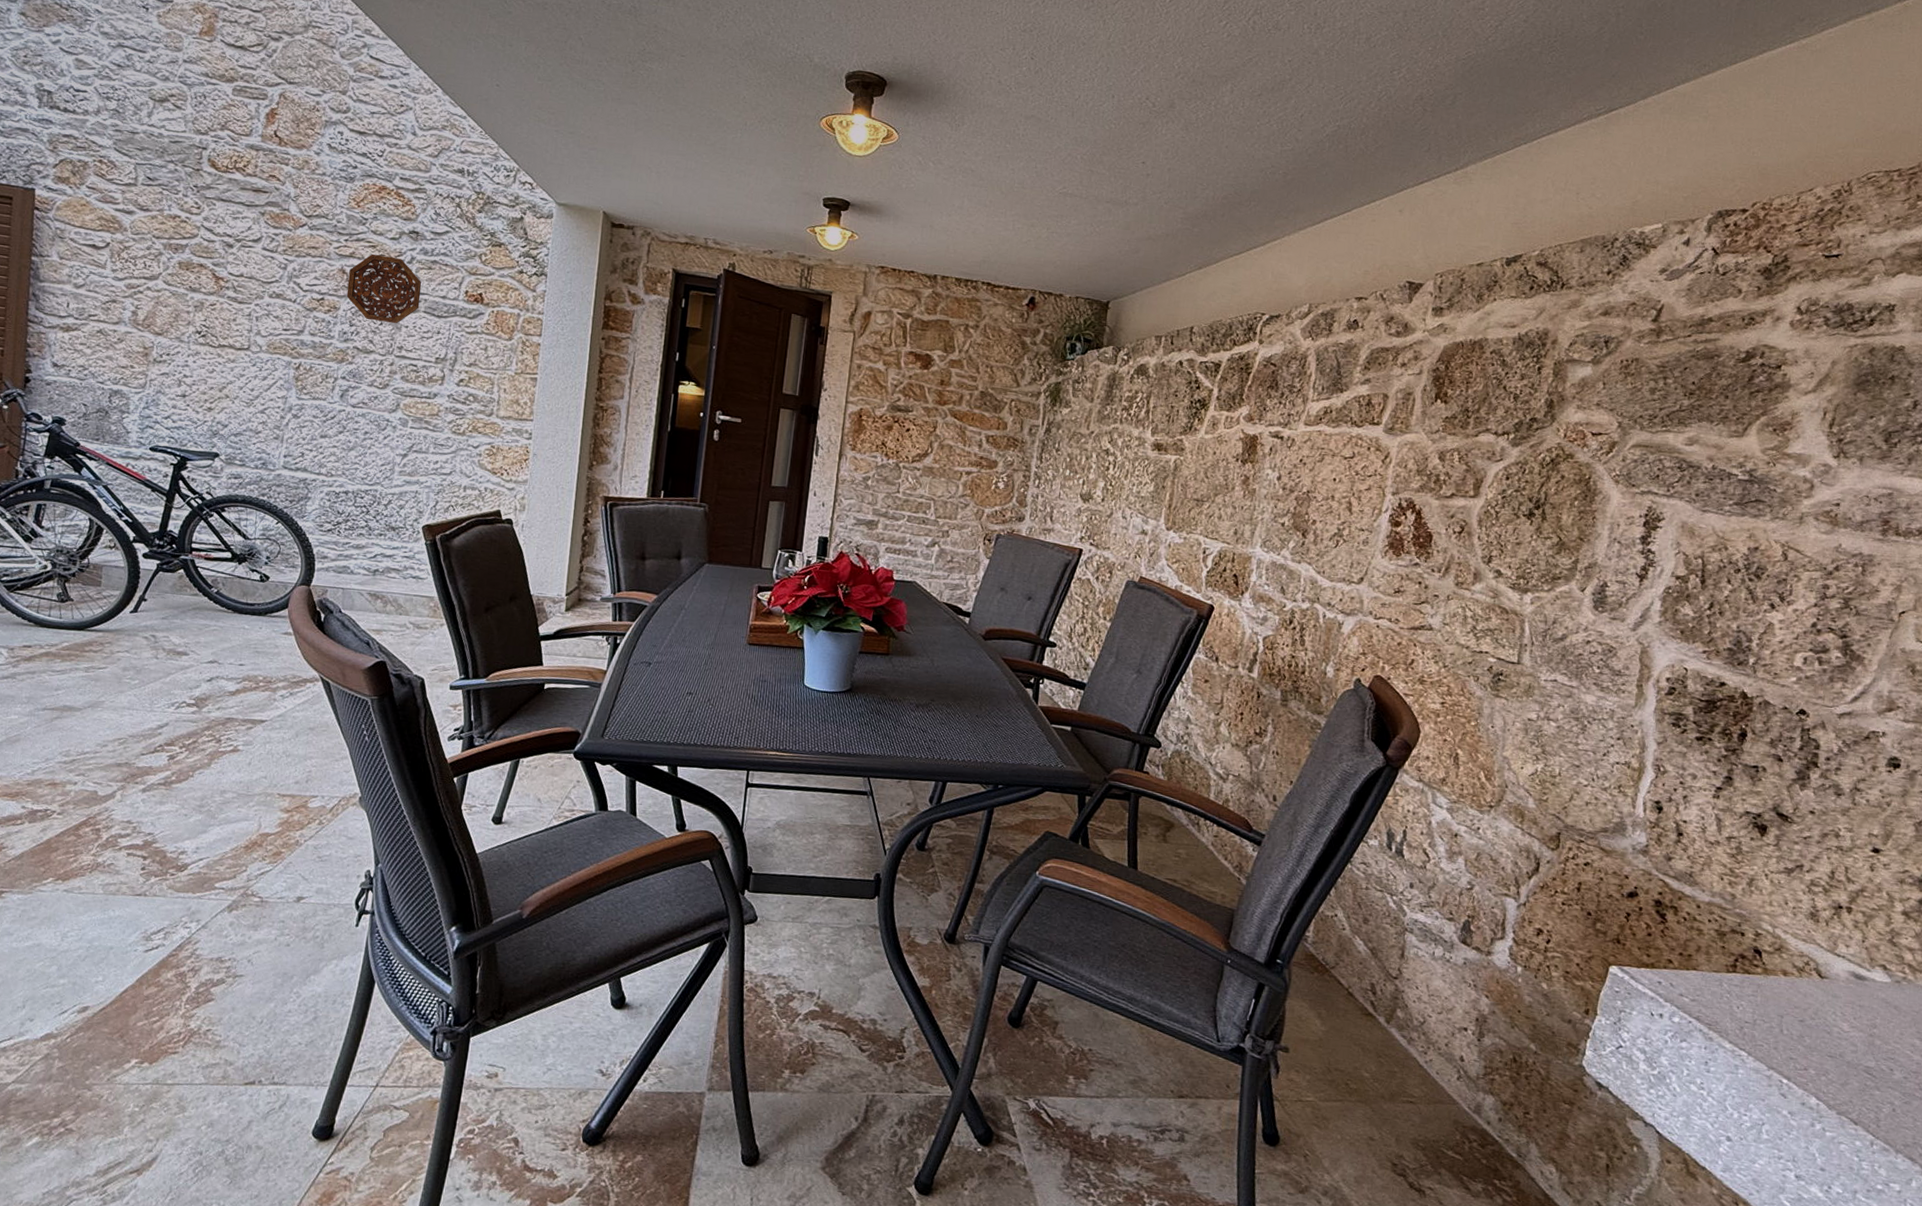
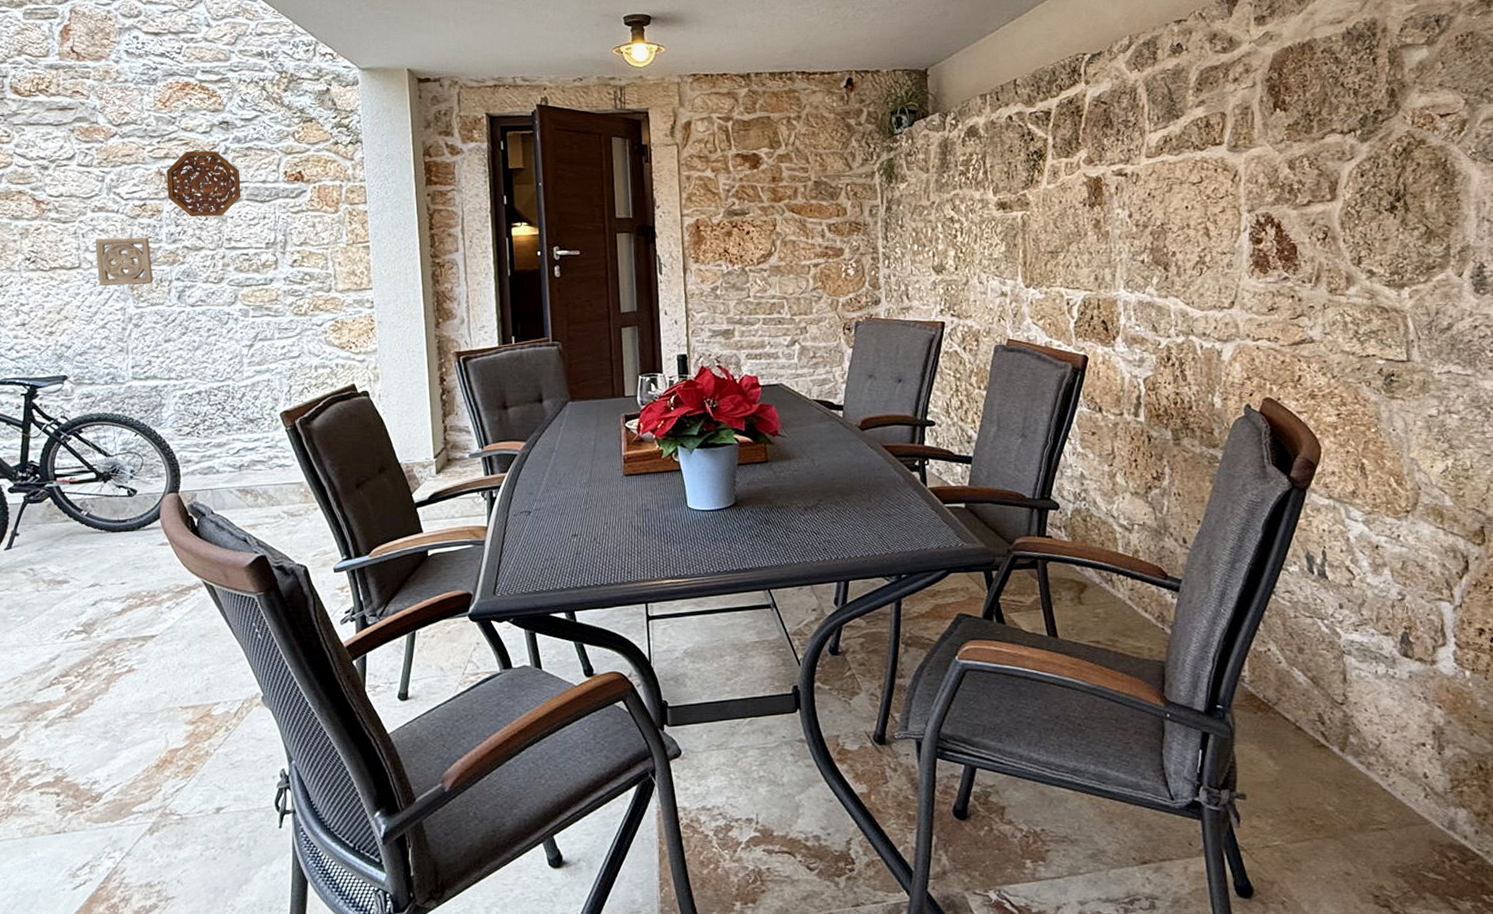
wall ornament: none [265,323,322,378] -> present [95,237,154,287]

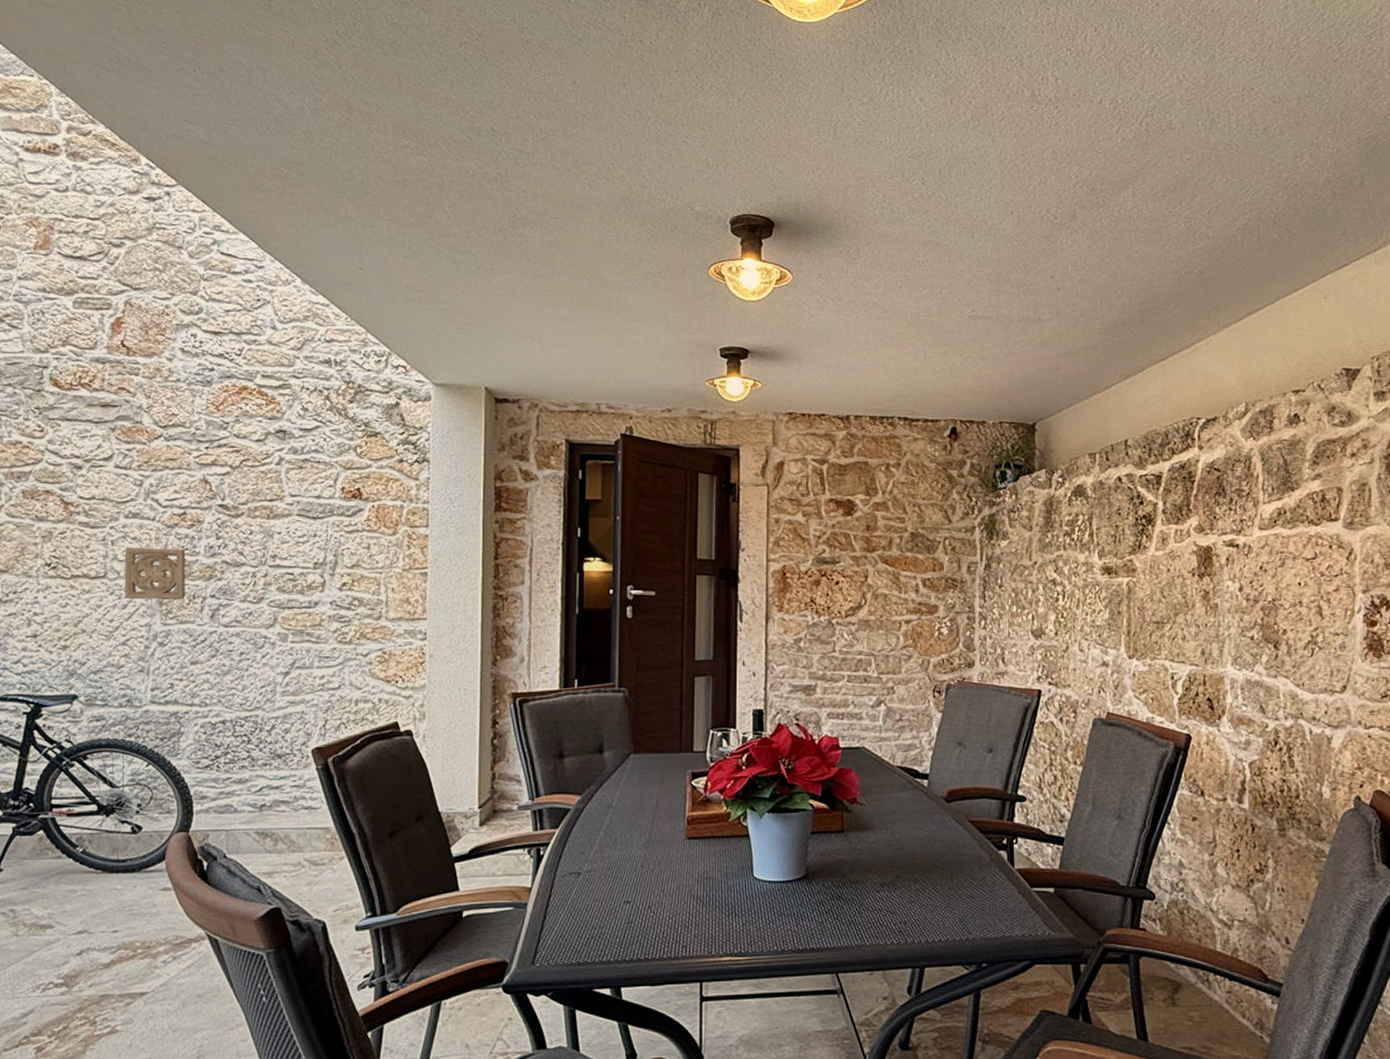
decorative platter: present [166,150,241,217] -> none [210,459,293,531]

